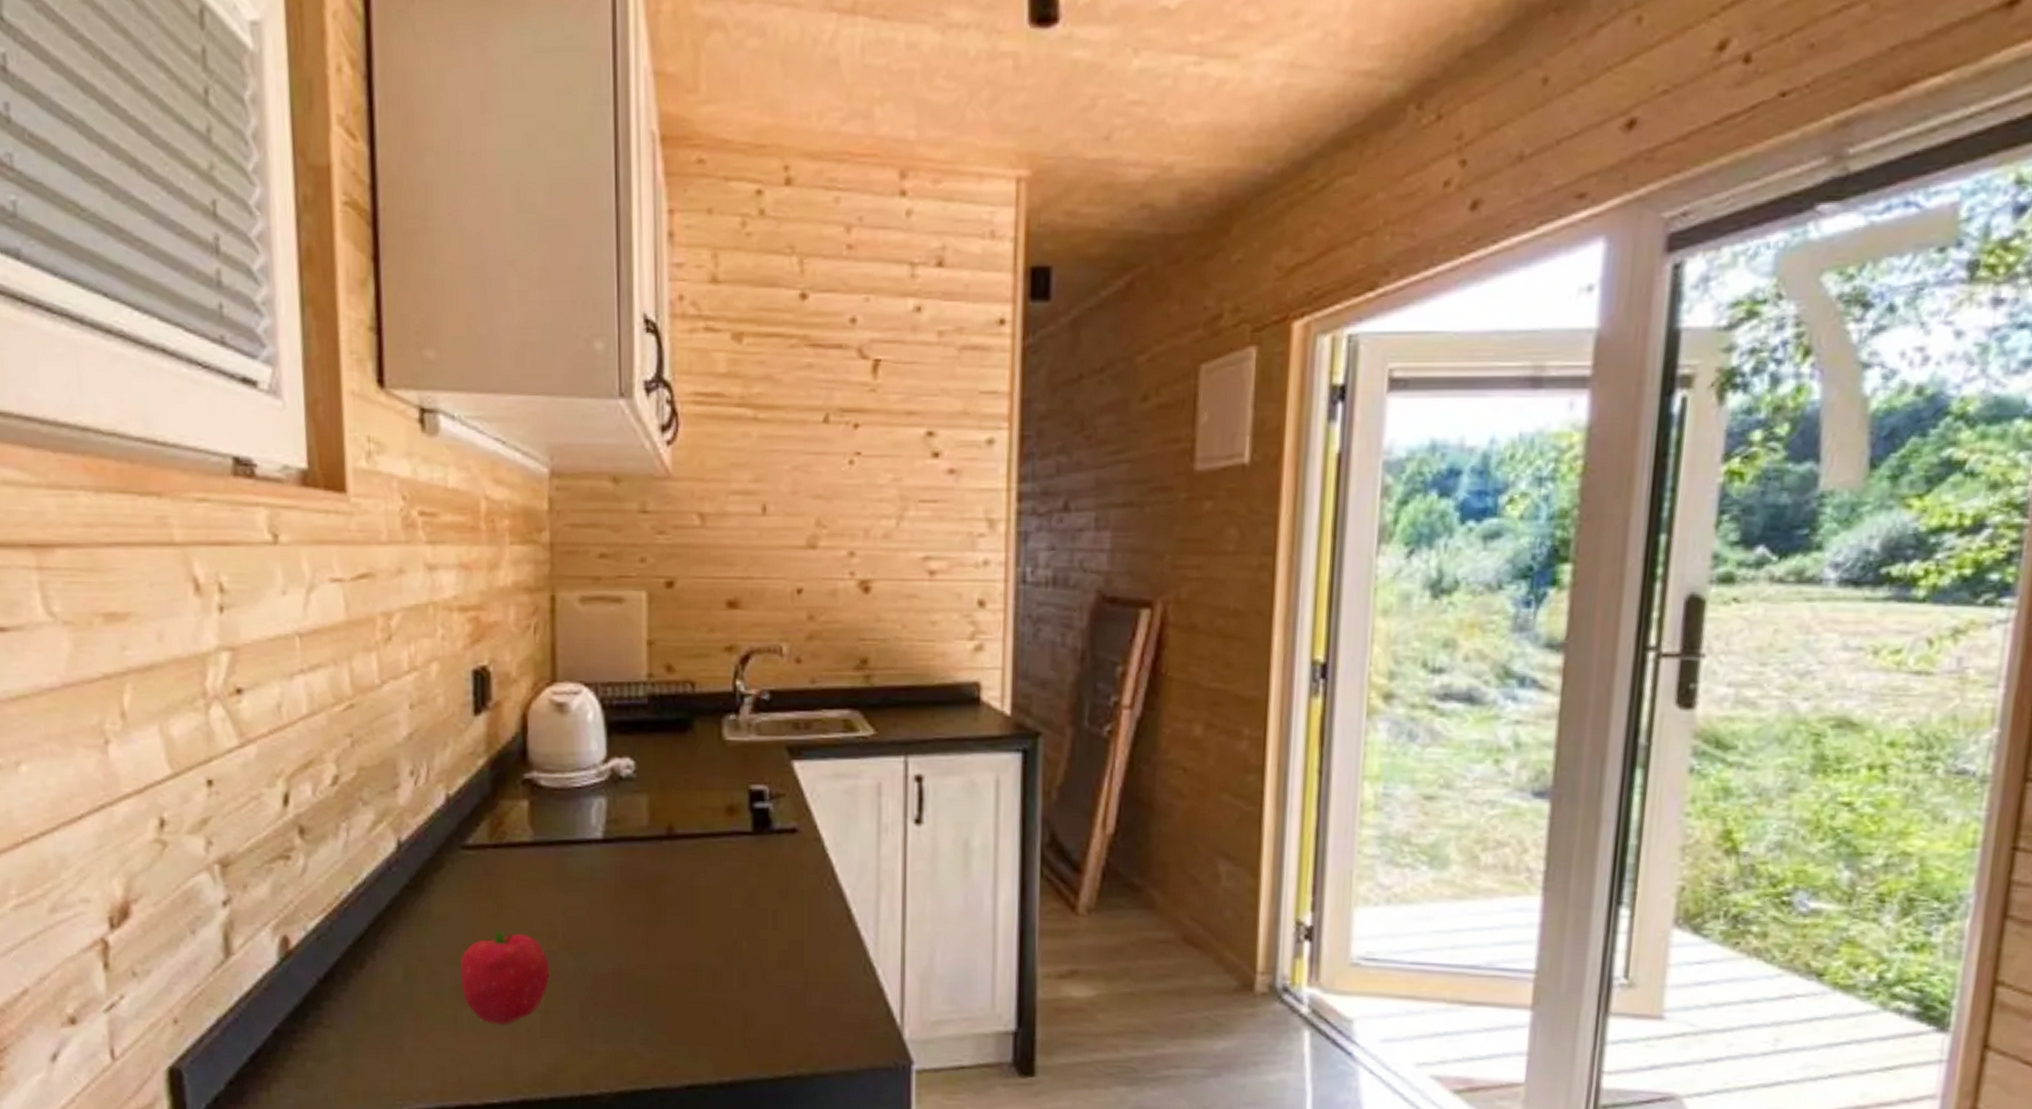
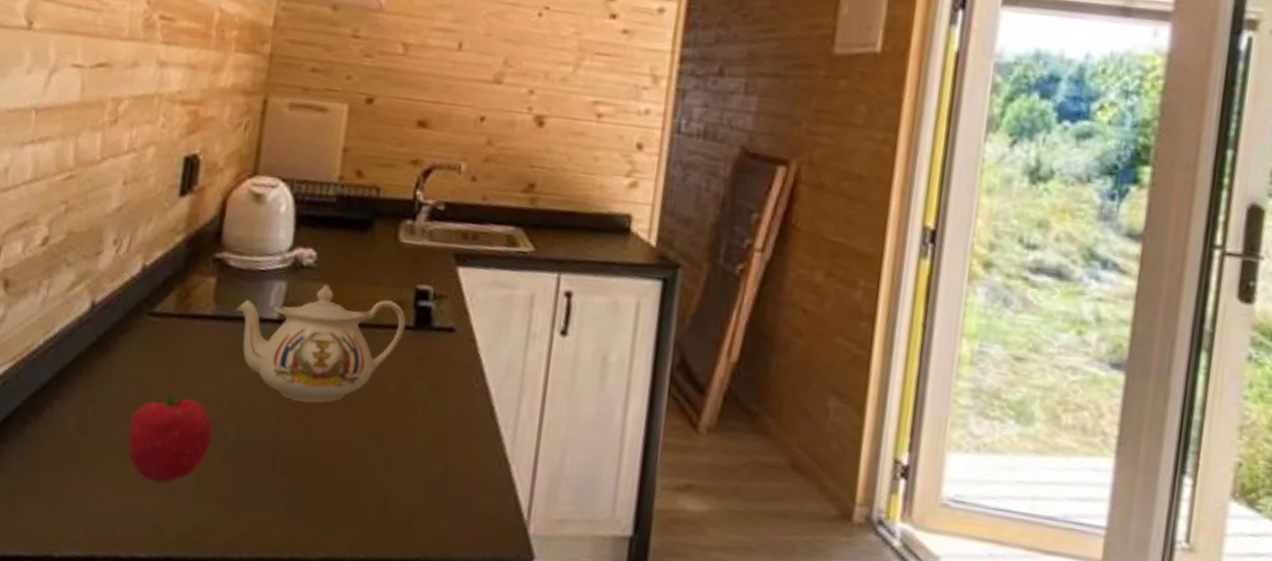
teapot: none [554,795,743,925] -> present [235,284,406,404]

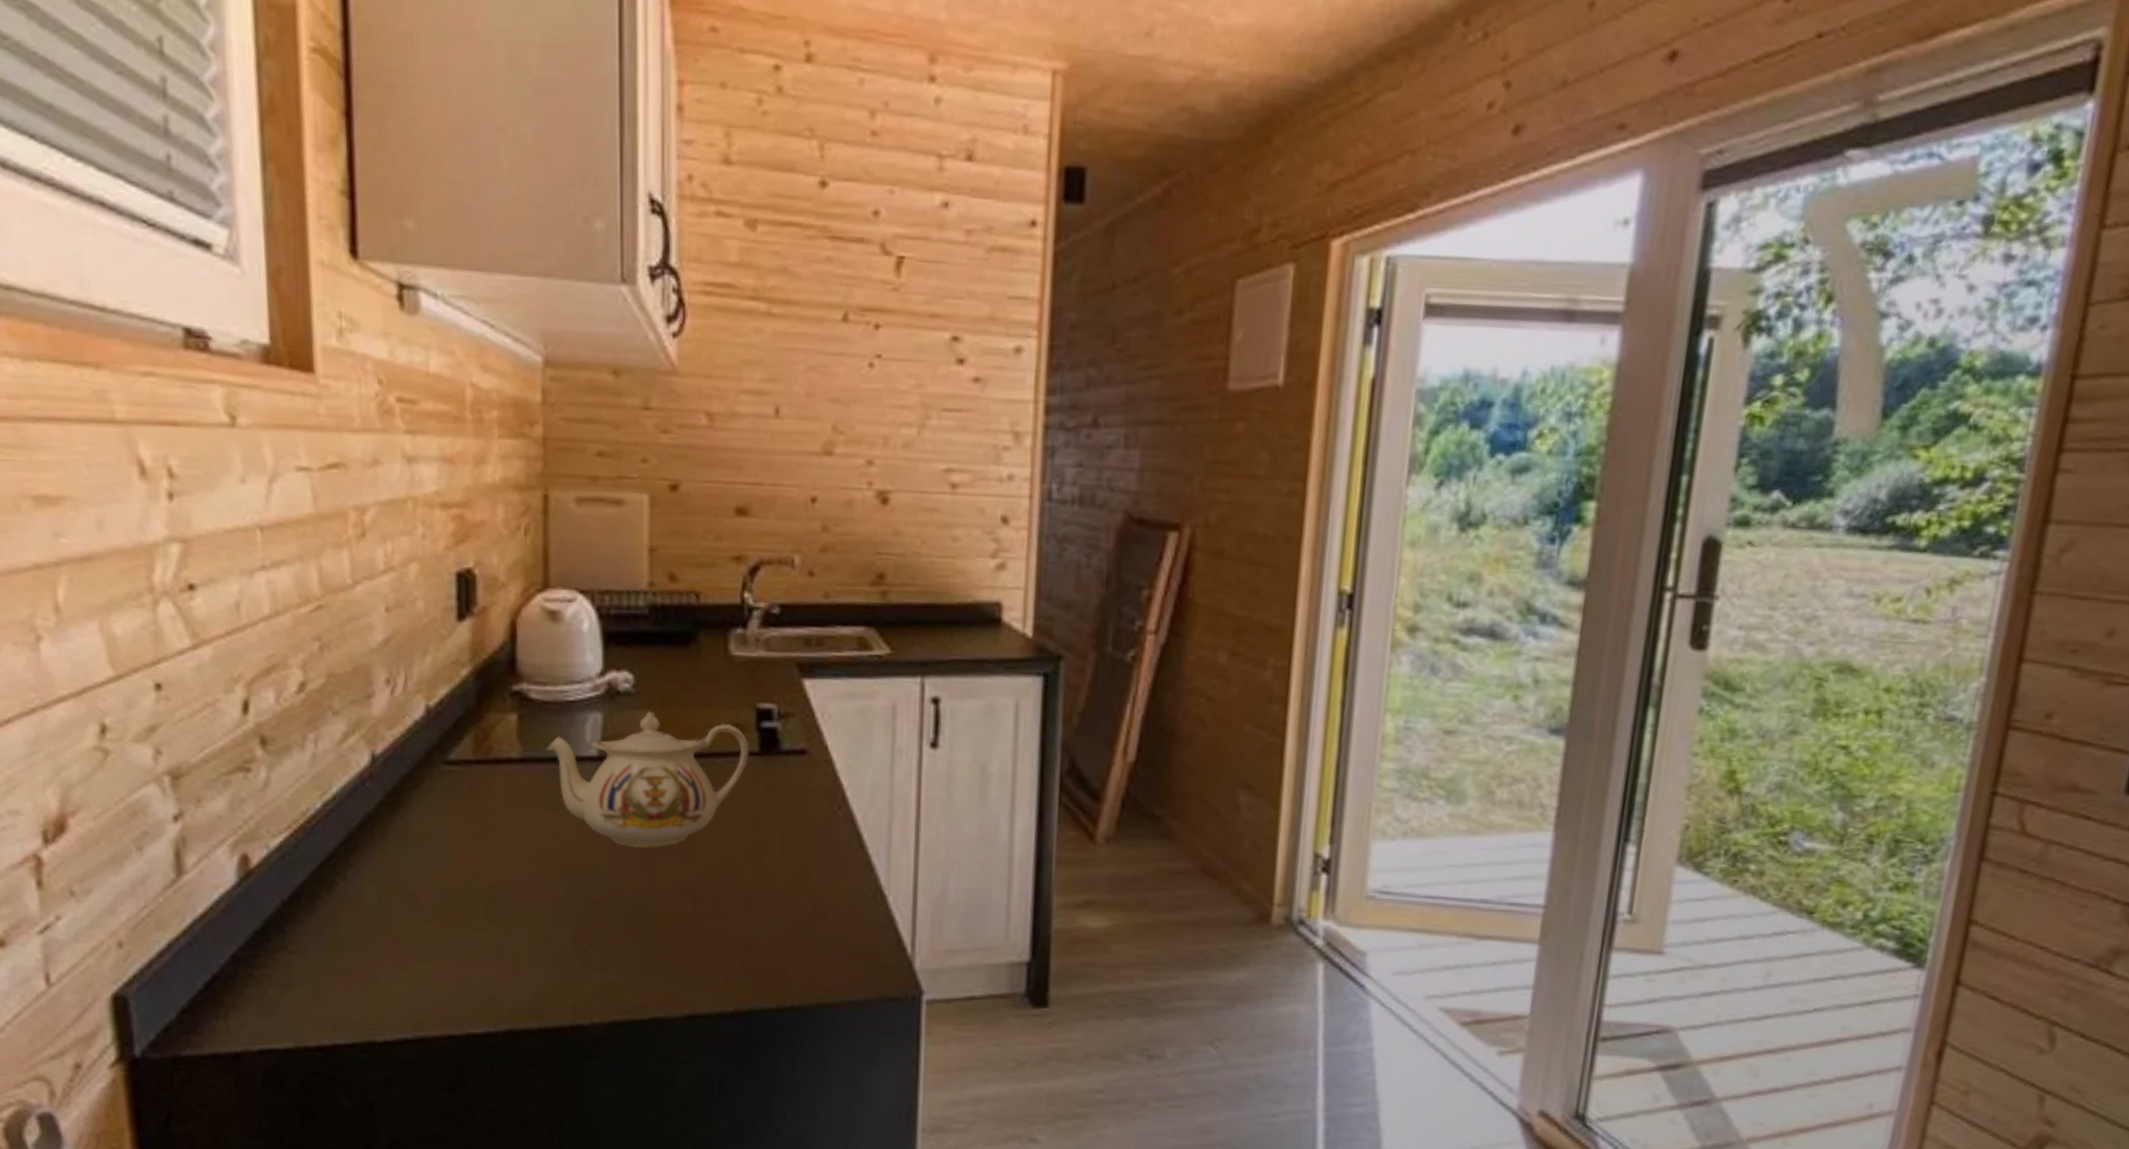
fruit: present [128,393,212,484] -> none [440,851,539,952]

